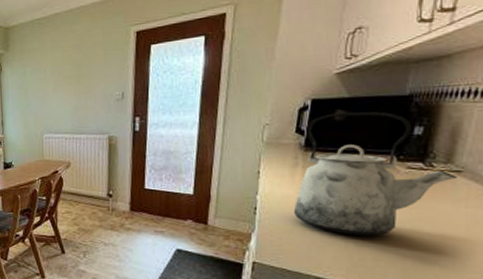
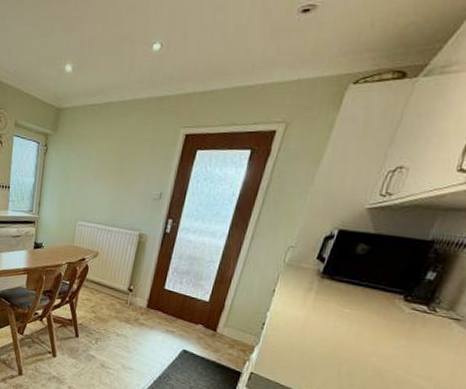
kettle: present [293,111,457,236] -> none [298,246,455,367]

